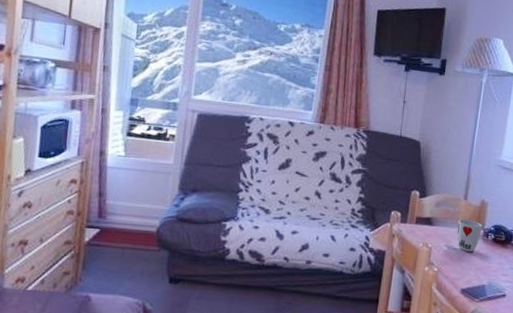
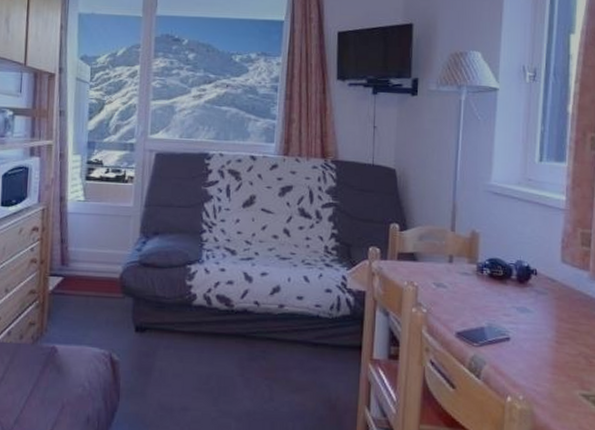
cup: present [457,219,483,252] -> none [446,253,476,289]

